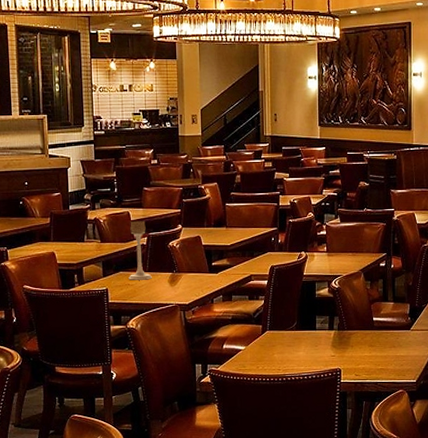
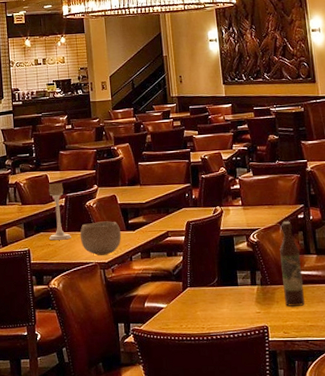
bowl: none [161,262,204,297] -> present [79,221,122,256]
wine bottle: none [359,269,378,351] -> present [279,221,305,306]

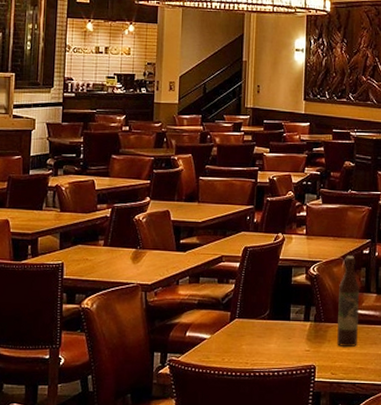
candle holder: present [48,183,71,241] -> none [87,191,113,256]
bowl: present [79,221,122,256] -> none [123,238,171,276]

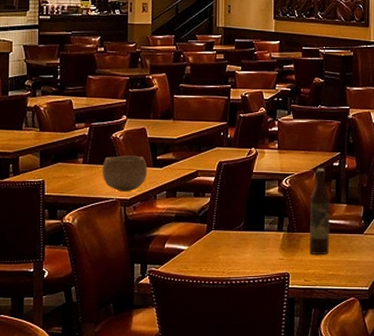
bowl: none [123,238,171,276] -> present [102,155,148,191]

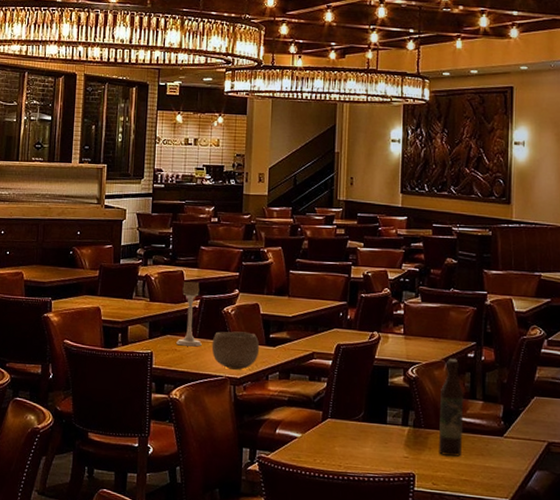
candle holder: none [67,110,92,172] -> present [176,281,202,347]

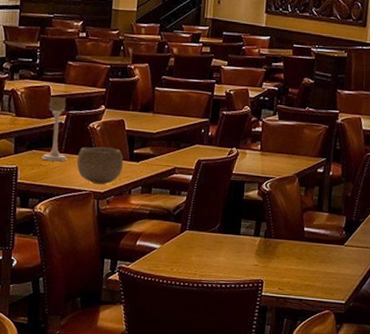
wine bottle: present [439,358,465,457] -> none [286,173,312,264]

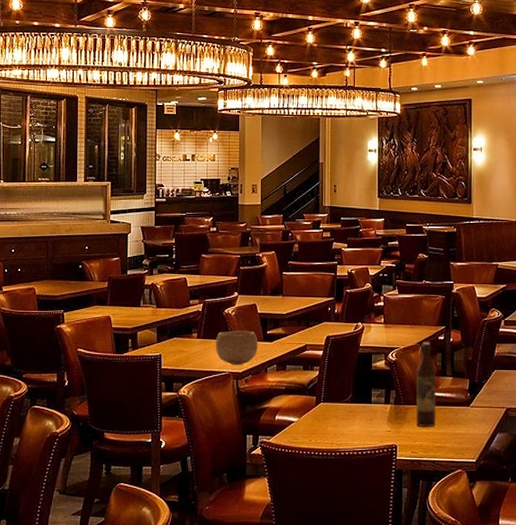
candle holder: present [42,97,67,162] -> none [183,287,206,347]
wine bottle: none [286,173,312,264] -> present [416,342,437,427]

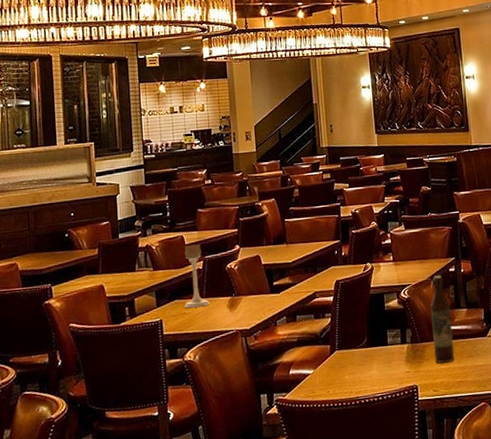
candle holder: none [183,287,206,347] -> present [184,244,210,309]
bowl: present [215,330,259,365] -> none [219,284,266,322]

